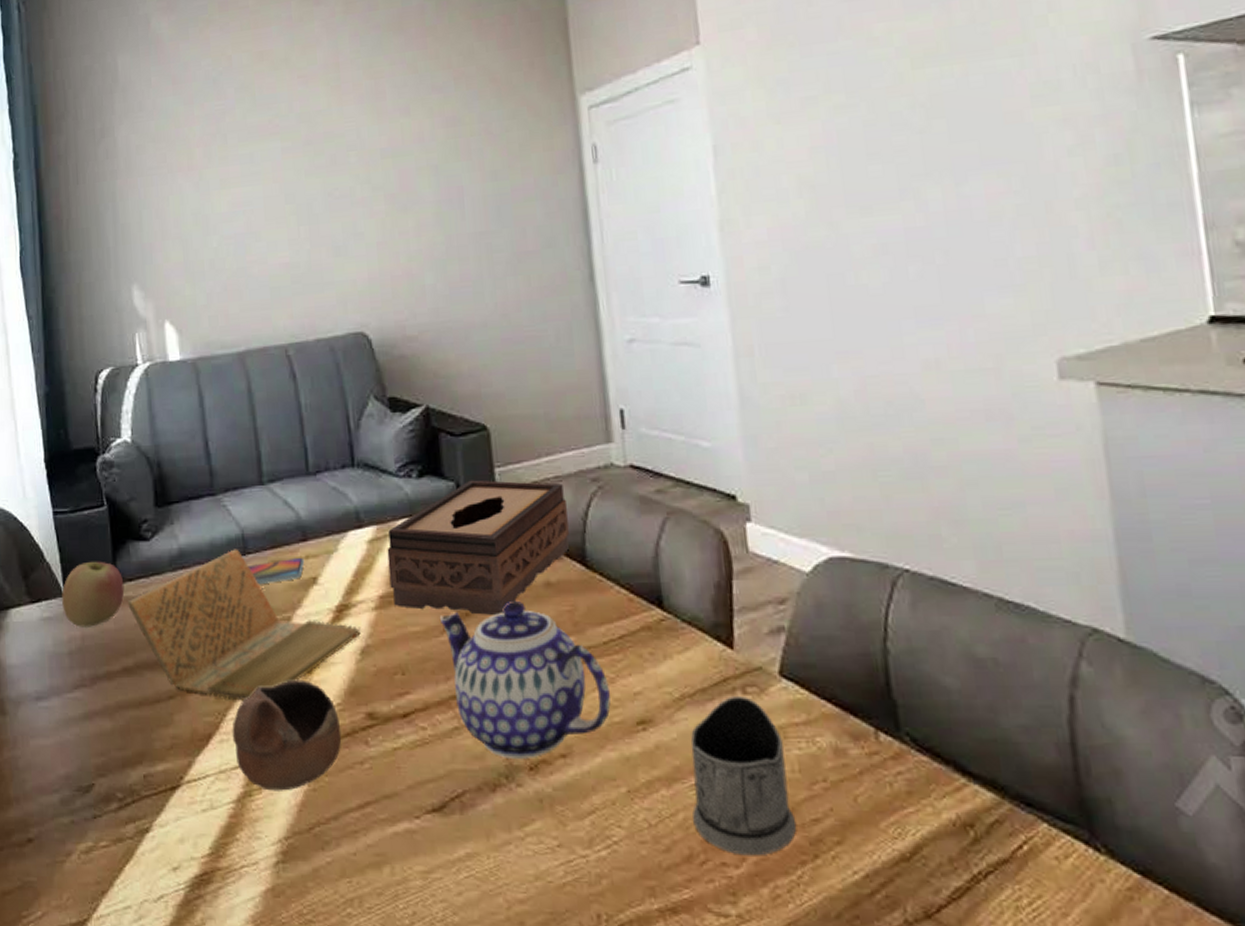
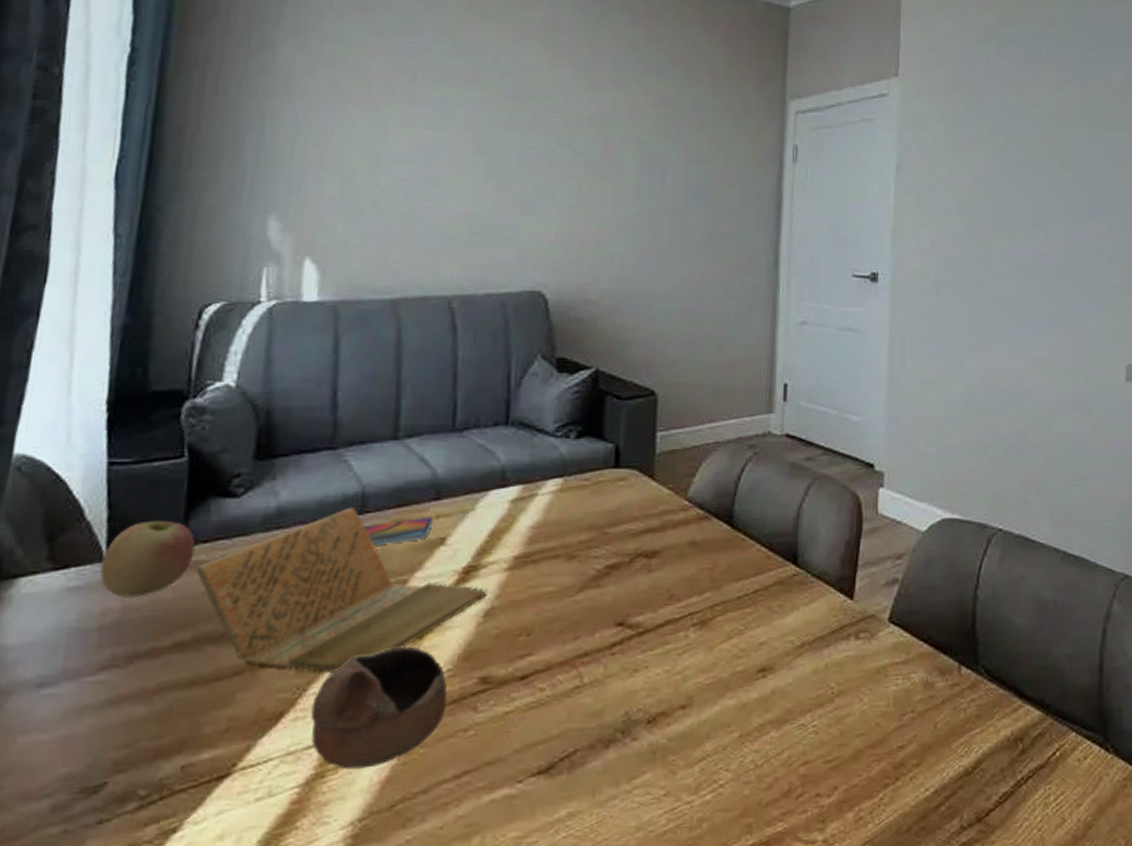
tissue box: present [387,480,569,615] -> none [528,442,722,574]
teapot: present [440,602,611,758] -> none [578,560,738,714]
tea glass holder: present [690,695,797,856] -> none [796,640,885,785]

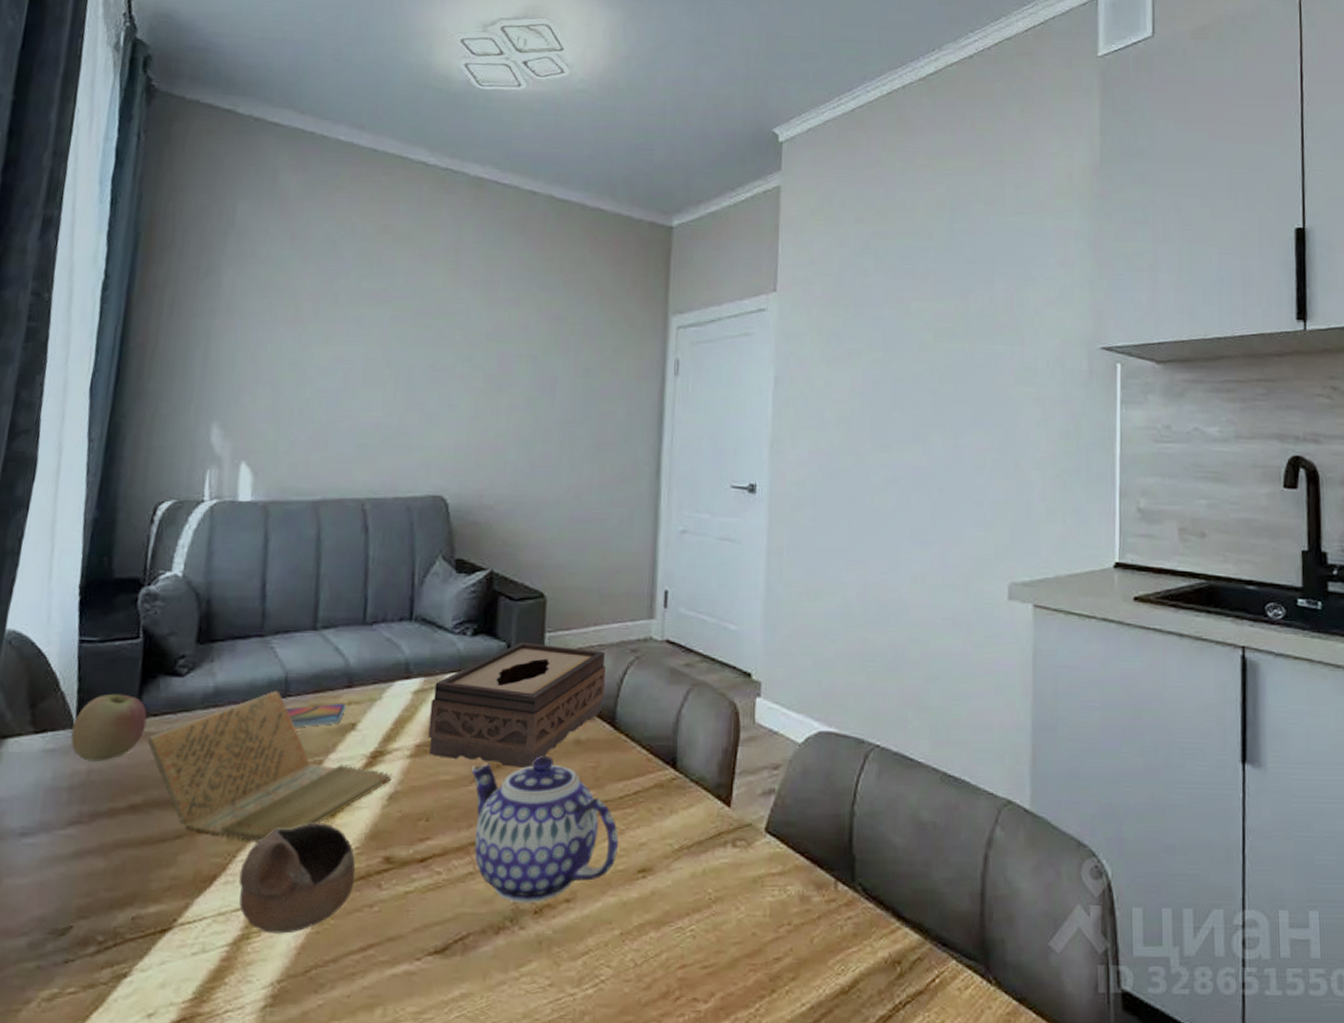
tissue box: none [528,442,722,574] -> present [428,642,605,768]
teapot: none [578,560,738,714] -> present [472,756,619,903]

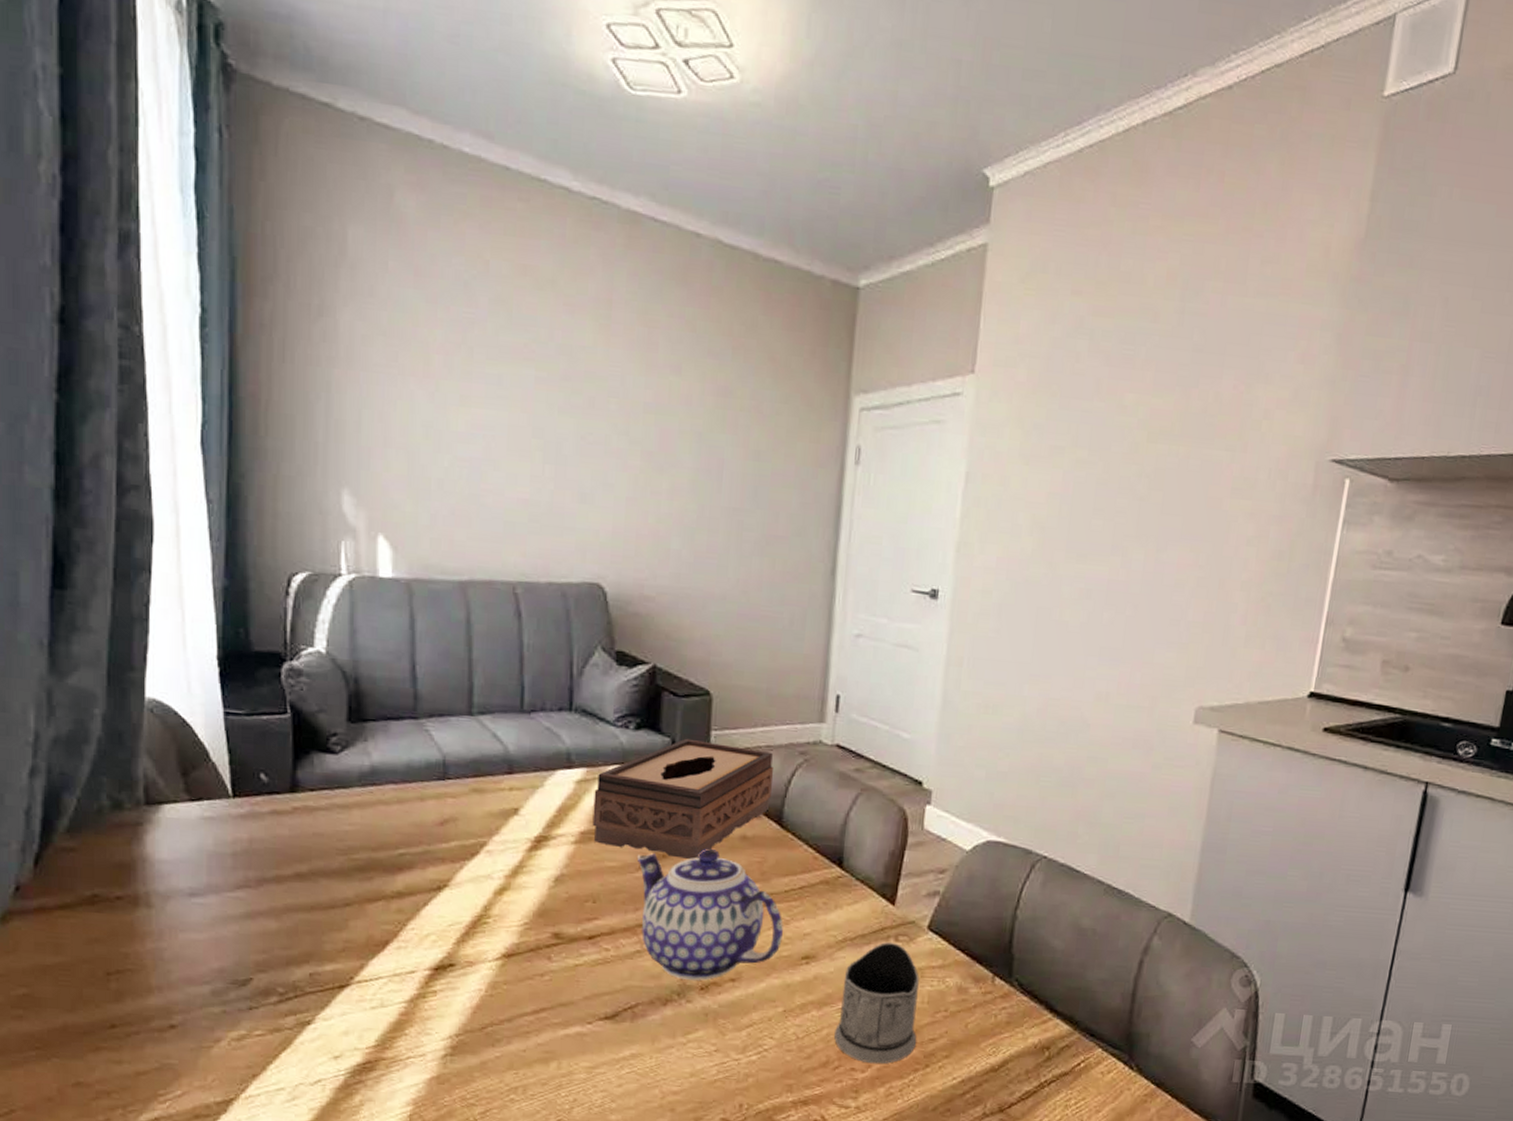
apple: present [71,693,148,762] -> none [228,767,304,831]
notepad: present [147,691,392,842] -> none [307,773,557,914]
cup: present [238,822,356,934] -> none [411,898,526,995]
smartphone: present [286,704,347,728] -> none [446,788,508,810]
tea glass holder: none [674,848,761,992] -> present [834,942,919,1064]

